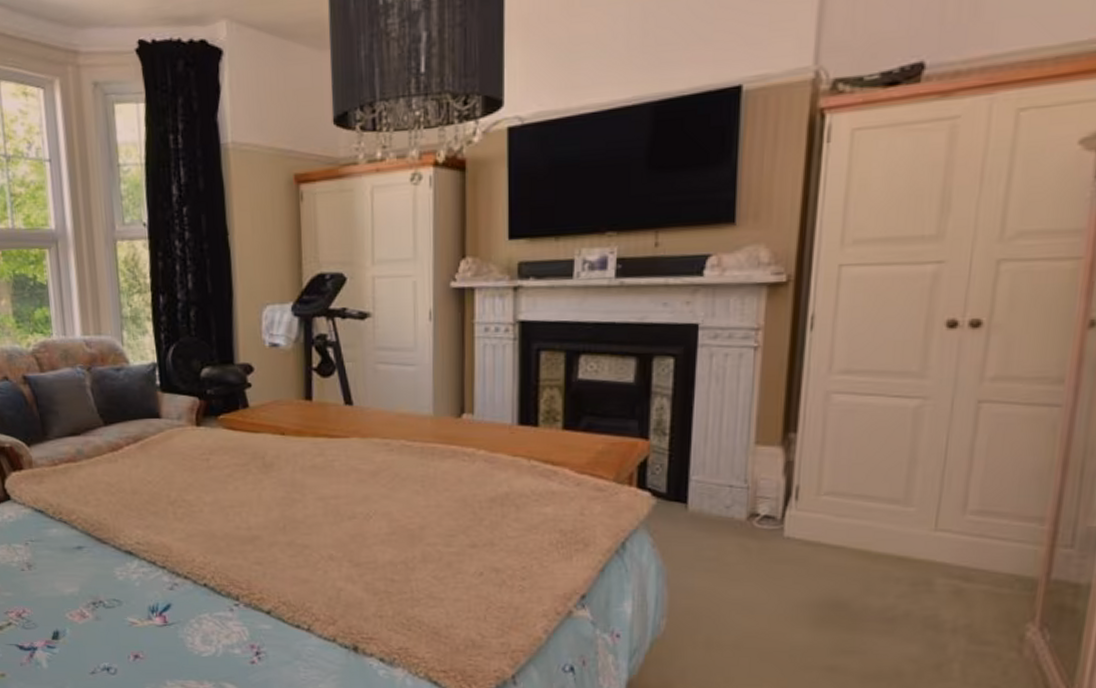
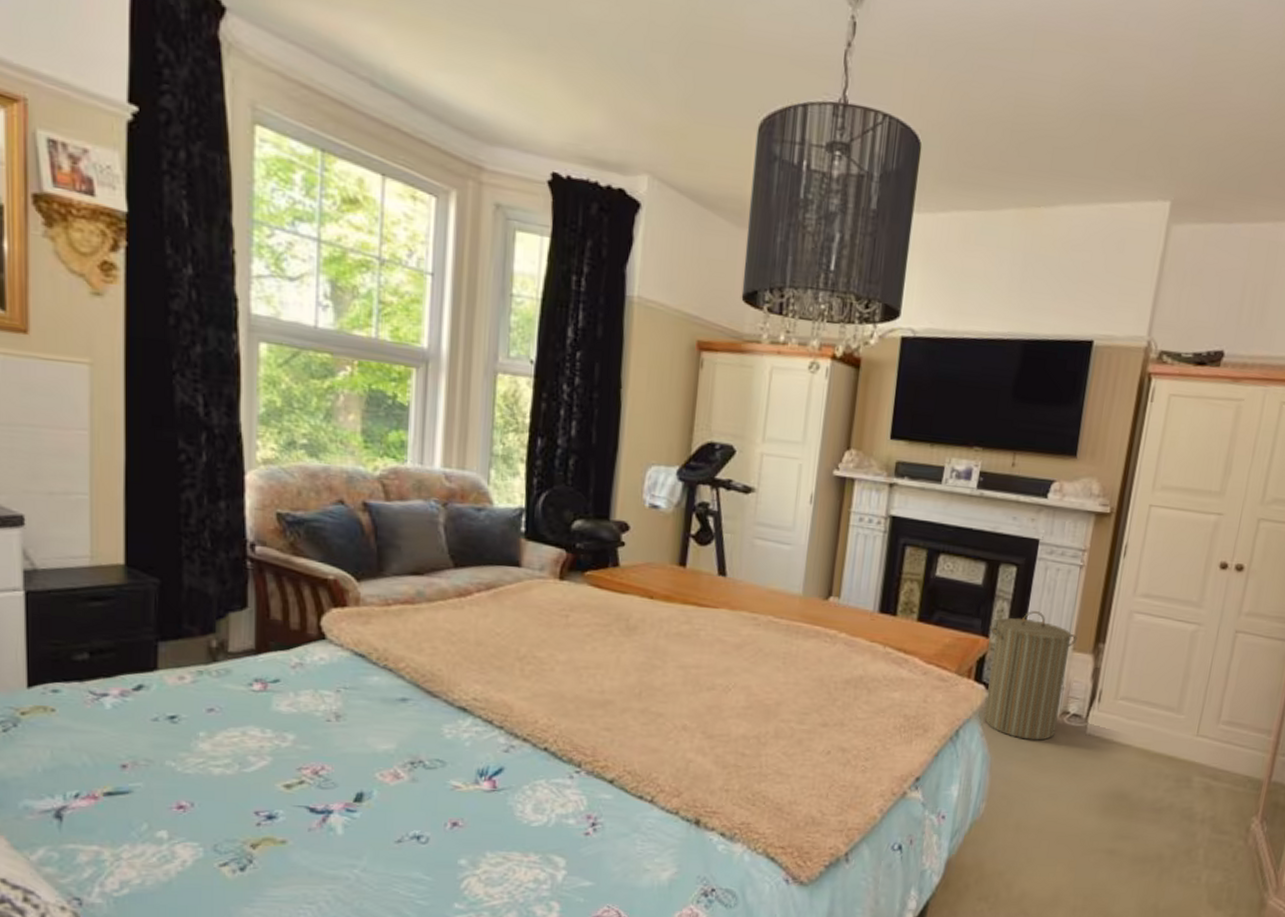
laundry hamper: none [649,404,760,549] -> present [983,611,1077,741]

